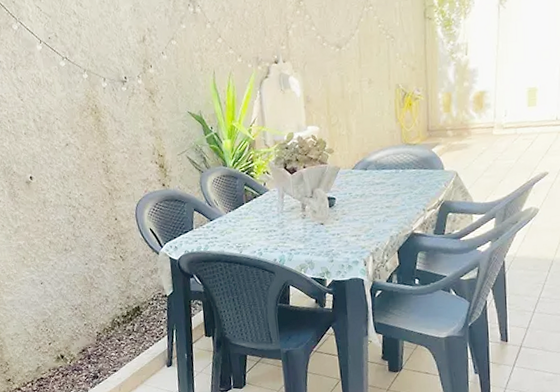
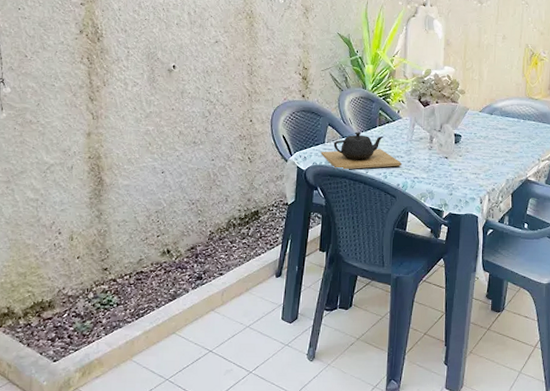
teapot: none [190,212,276,254] -> present [320,132,402,170]

